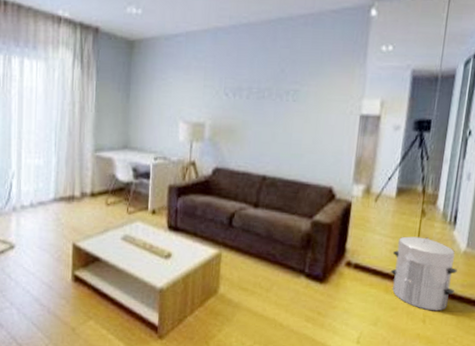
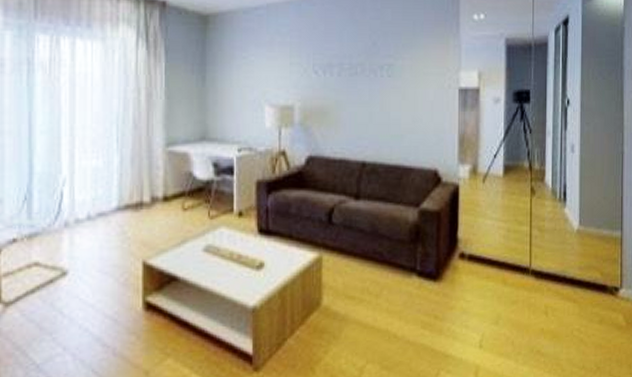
waste bin: present [390,236,457,312] -> none [506,218,573,301]

